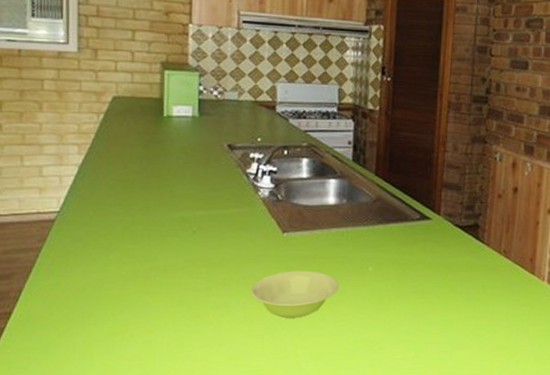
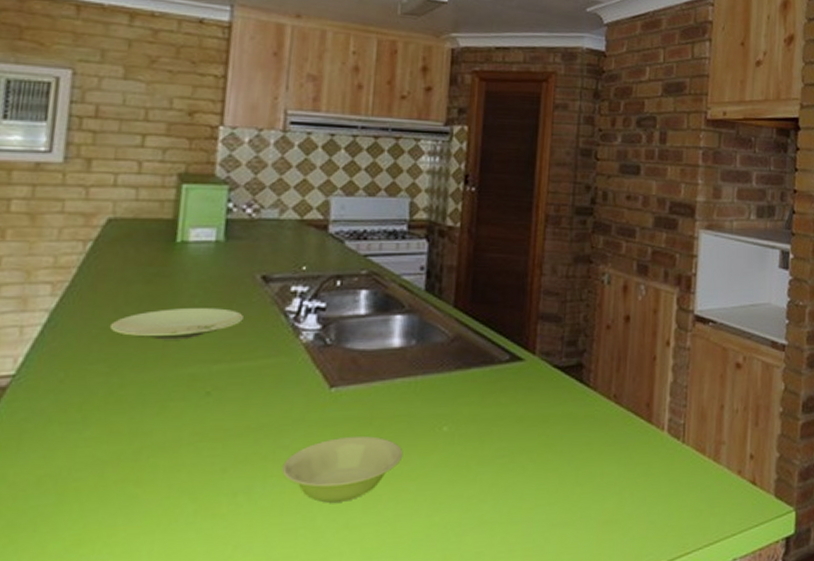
plate: none [122,167,216,191] -> present [111,308,243,340]

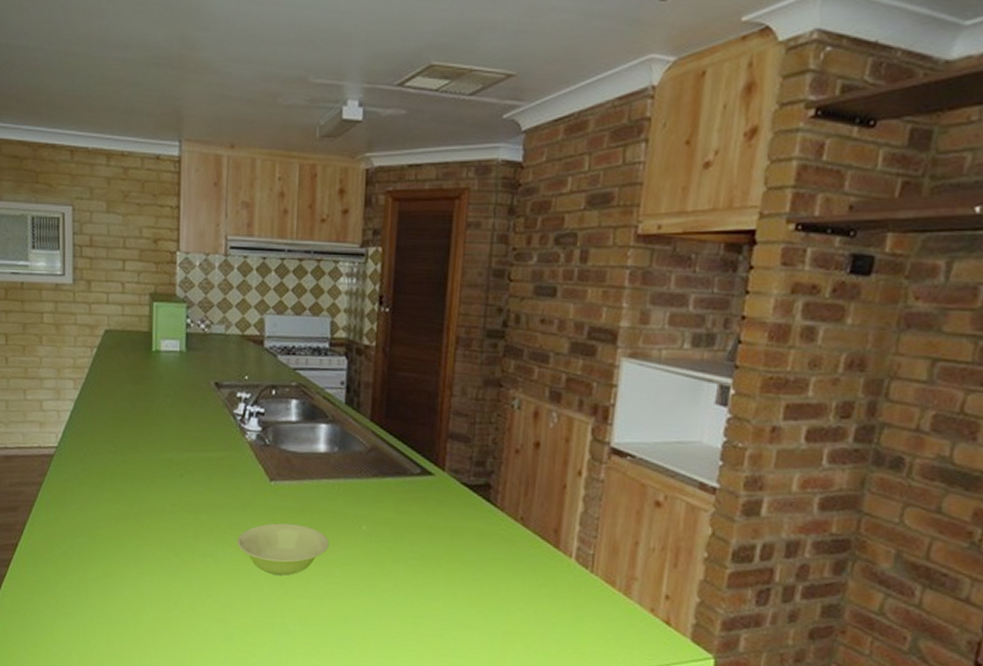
plate: present [111,308,243,340] -> none [113,405,203,431]

